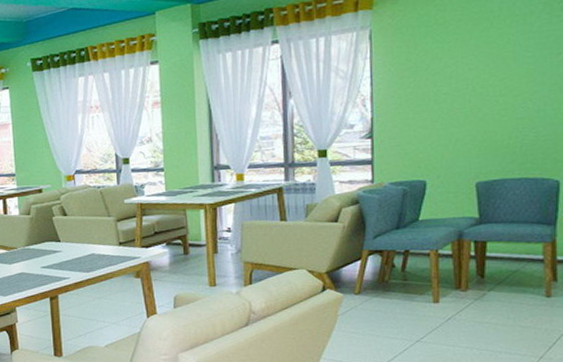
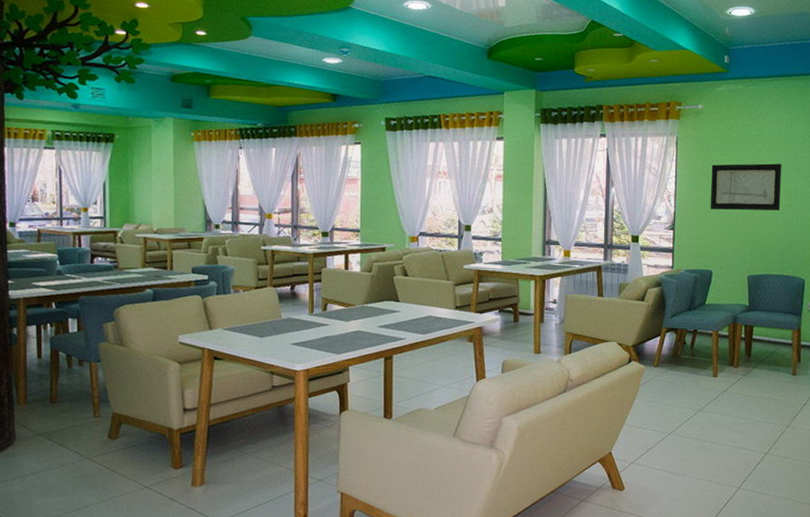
wall art: none [418,42,520,109] -> present [710,163,782,210]

